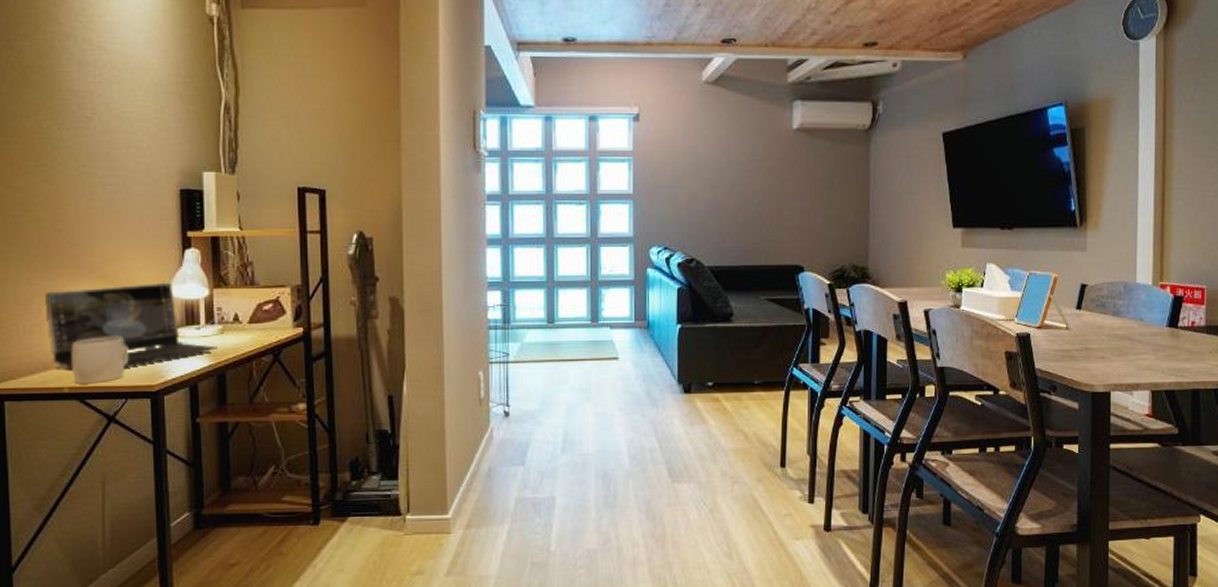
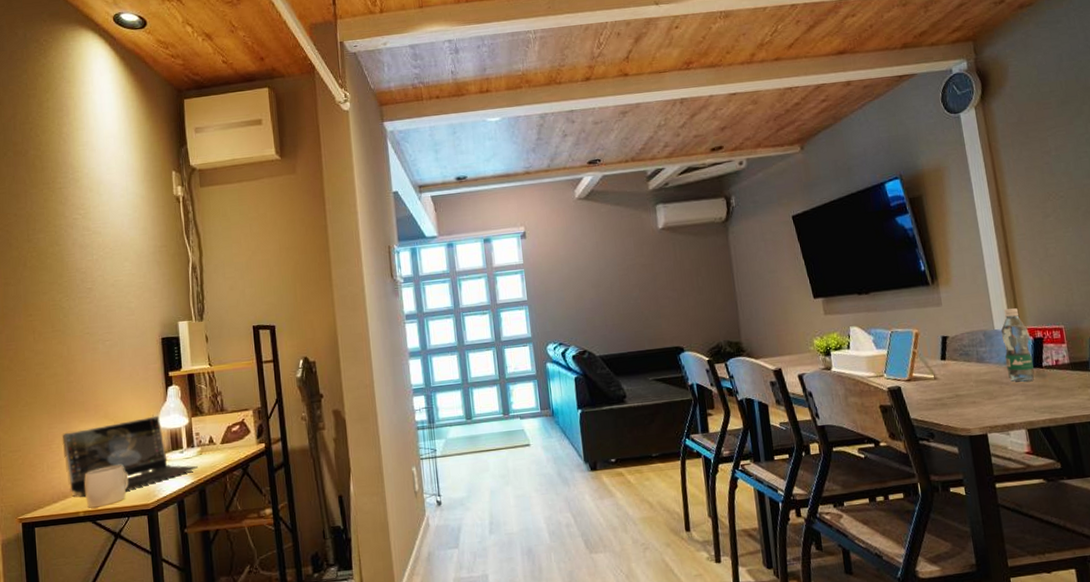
bottle: none [1141,261,1170,341] -> present [1000,308,1035,382]

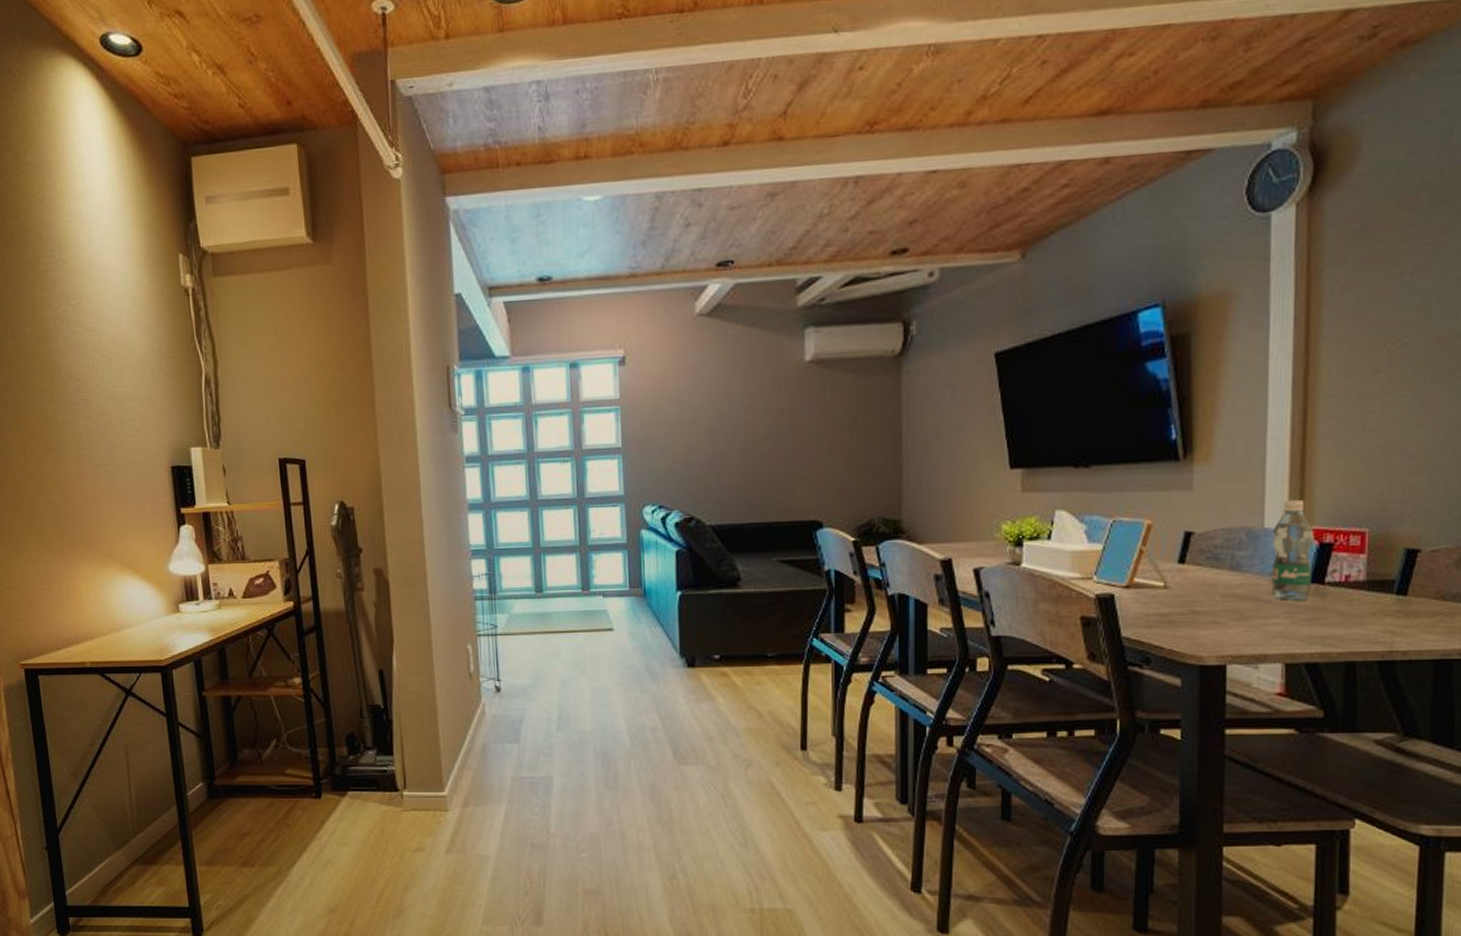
laptop computer: present [63,415,198,497] -> none [63,559,216,646]
mug: present [84,465,129,508] -> none [89,613,139,659]

